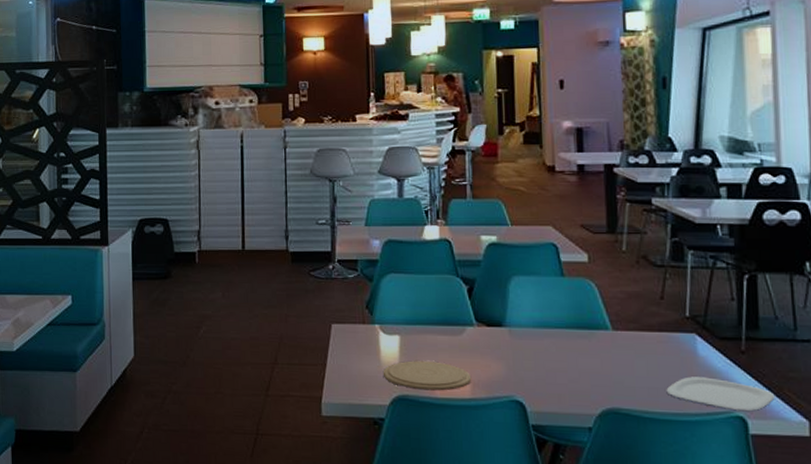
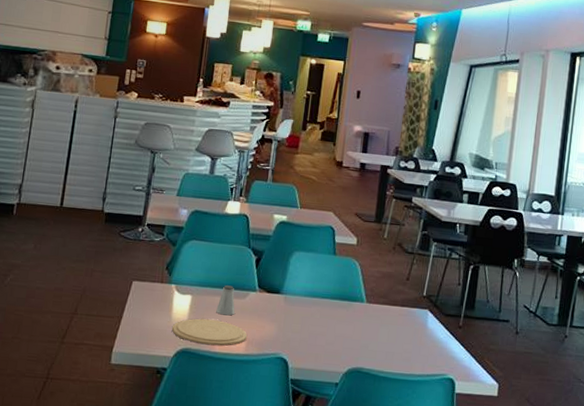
saltshaker: none [430,321,452,356] -> present [216,285,235,316]
plate: present [666,376,775,412] -> none [399,344,478,375]

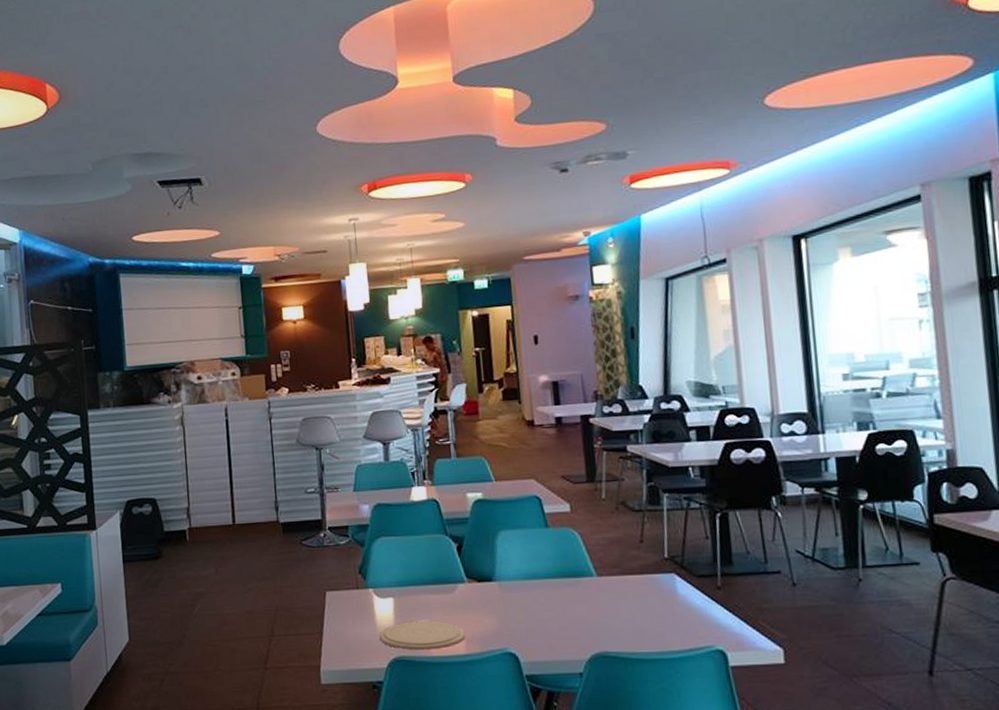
saltshaker: present [216,285,235,316] -> none [423,580,446,614]

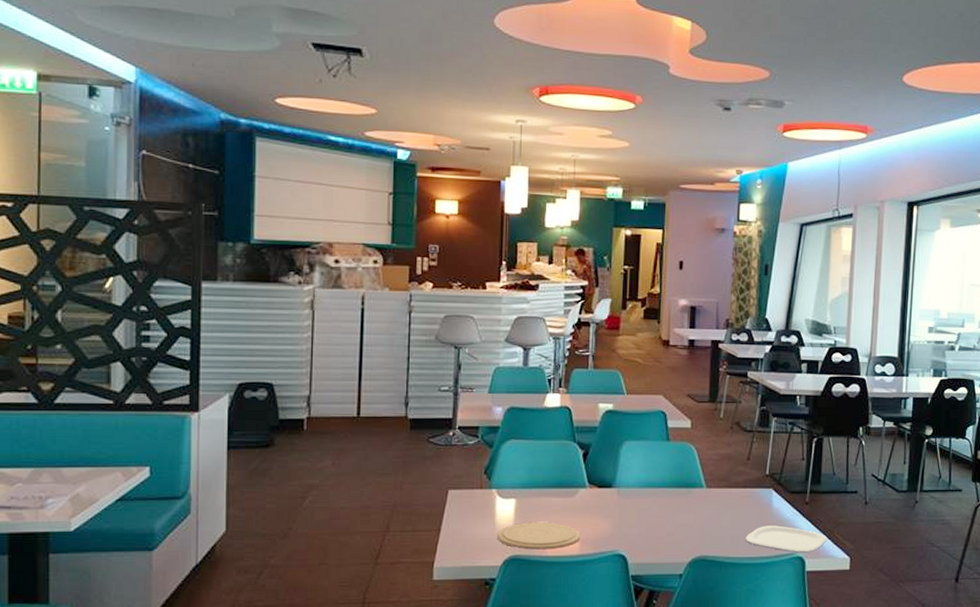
plate: none [650,615,751,645] -> present [745,525,827,553]

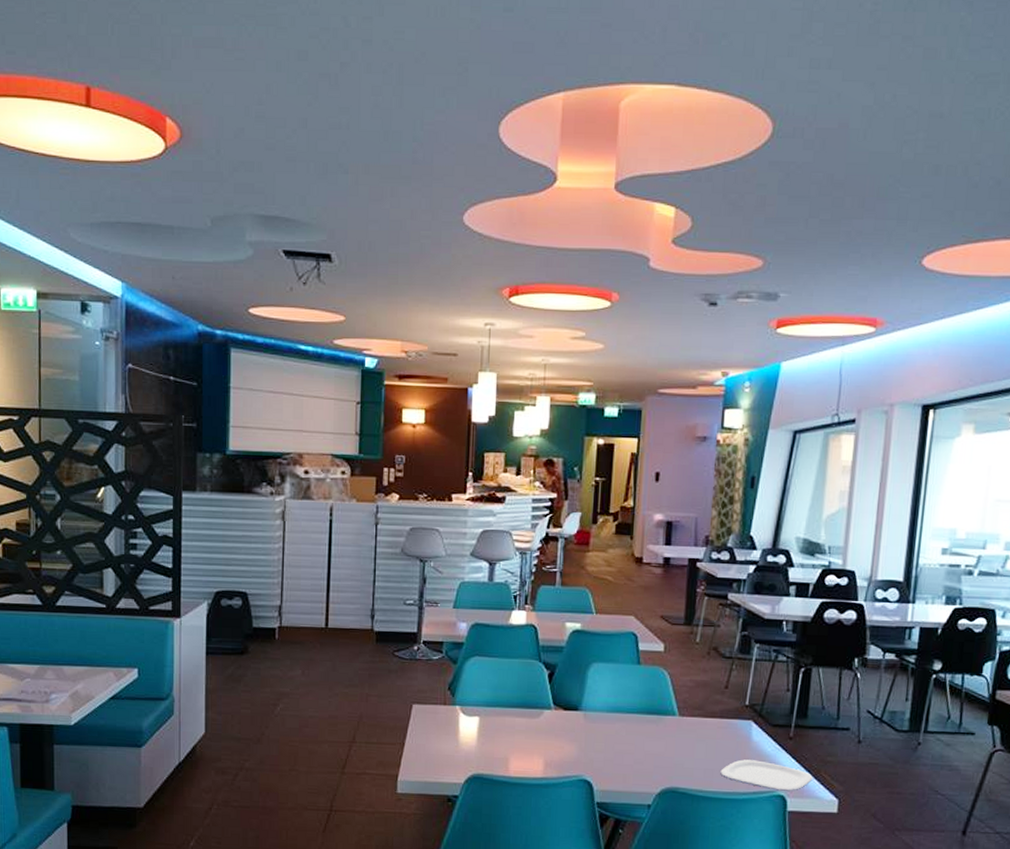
plate: present [497,522,581,550] -> none [460,741,545,770]

